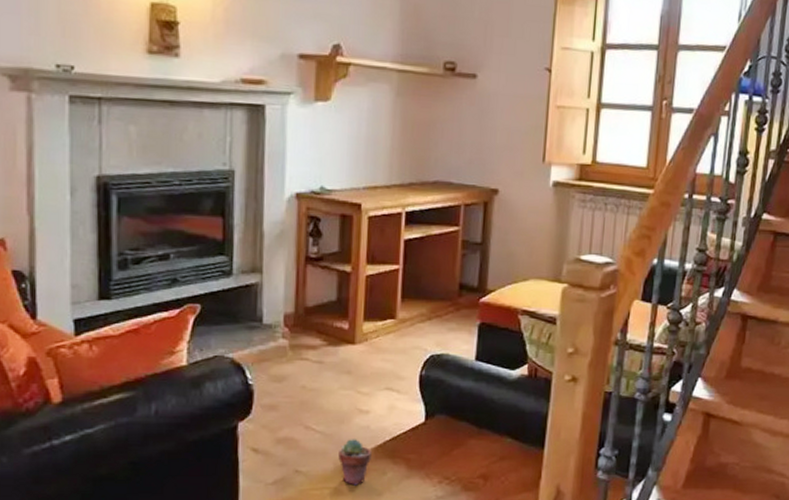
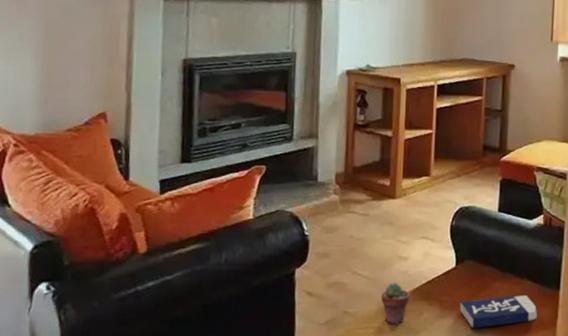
book: none [428,454,519,490] -> present [459,295,538,329]

